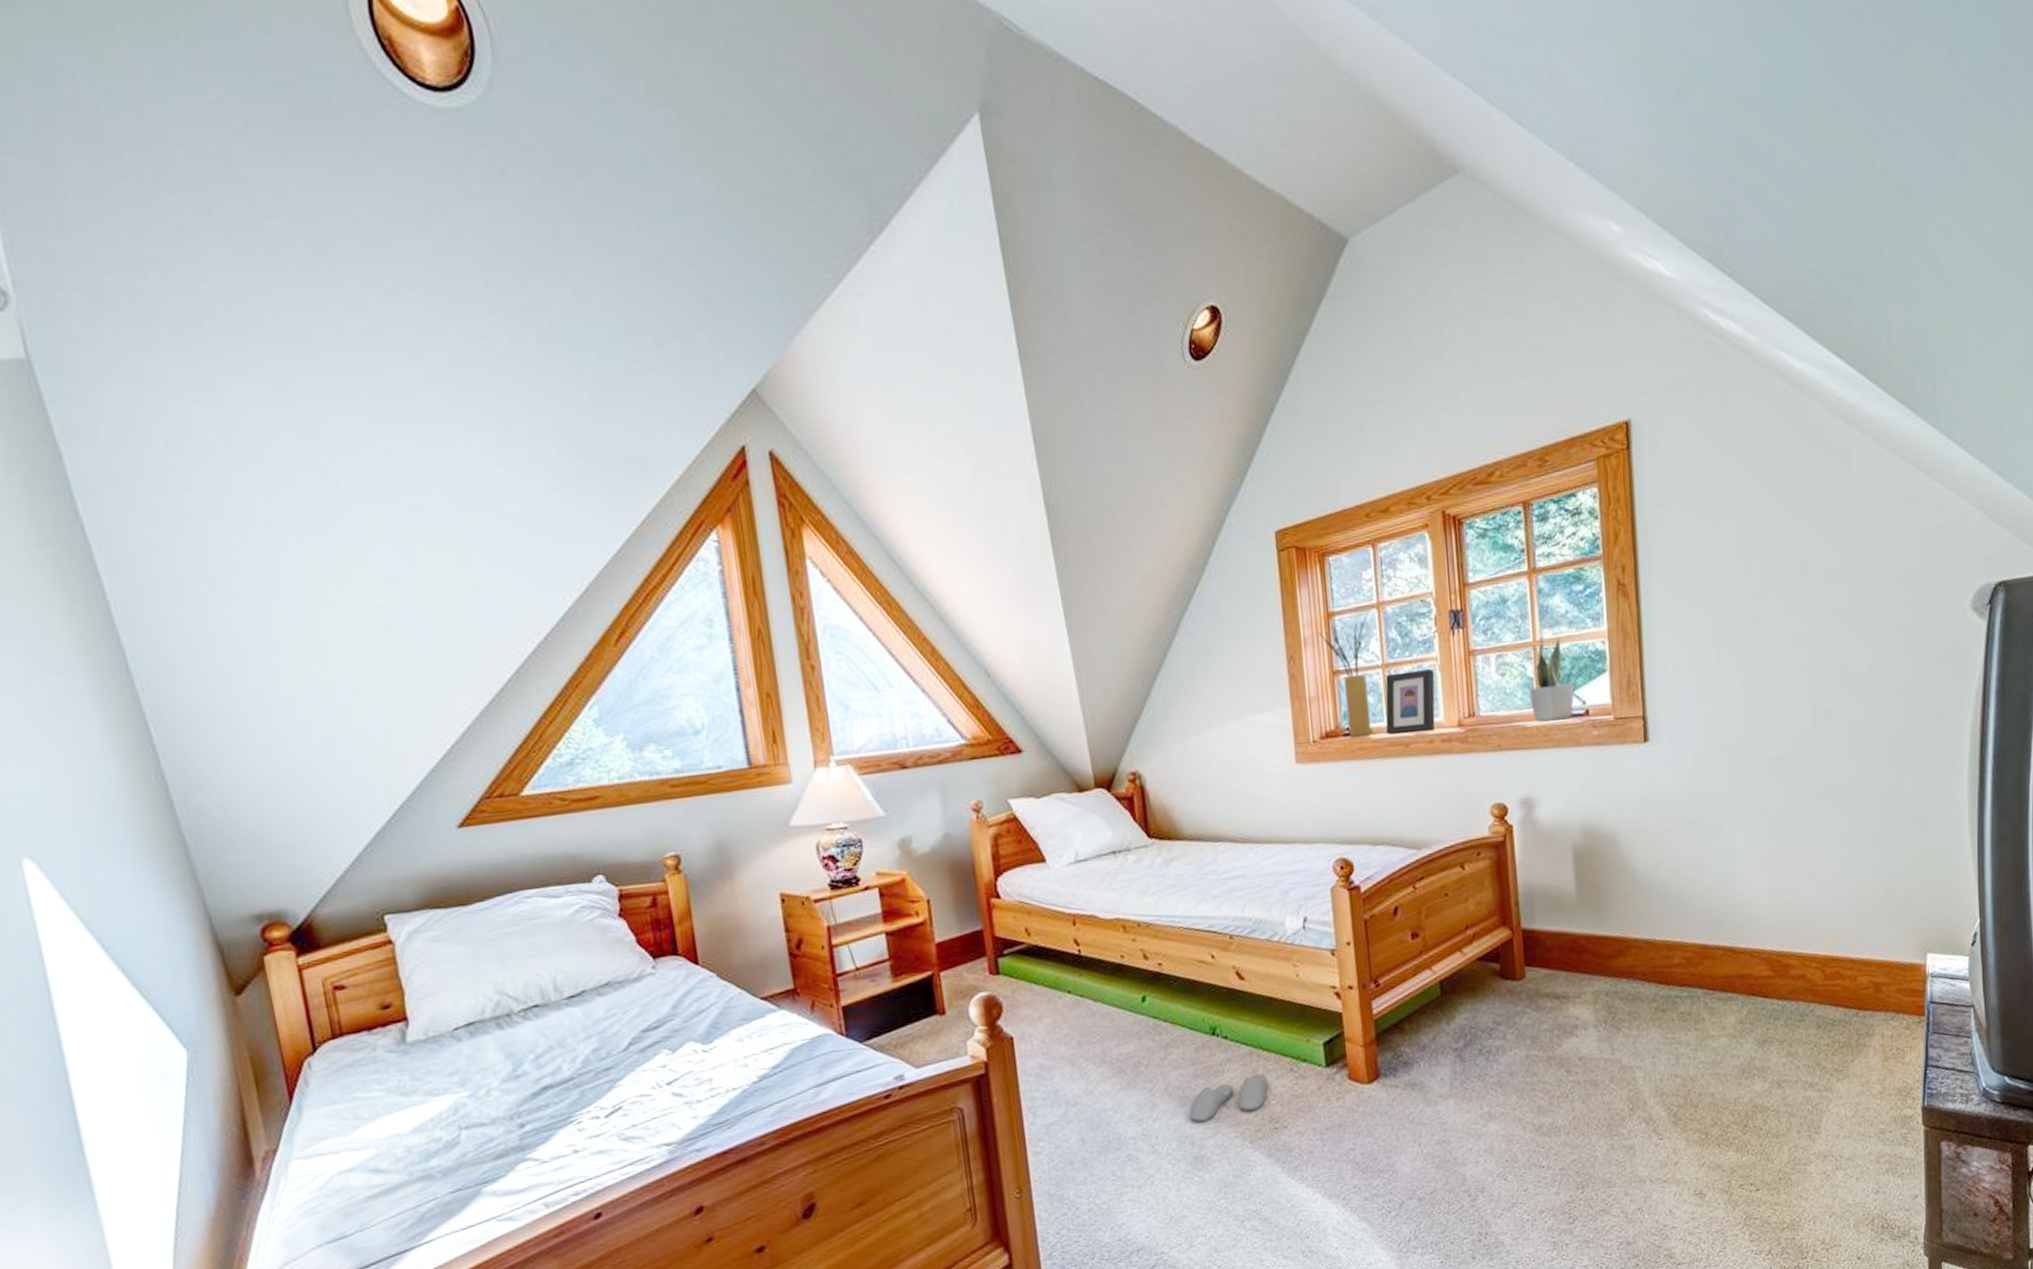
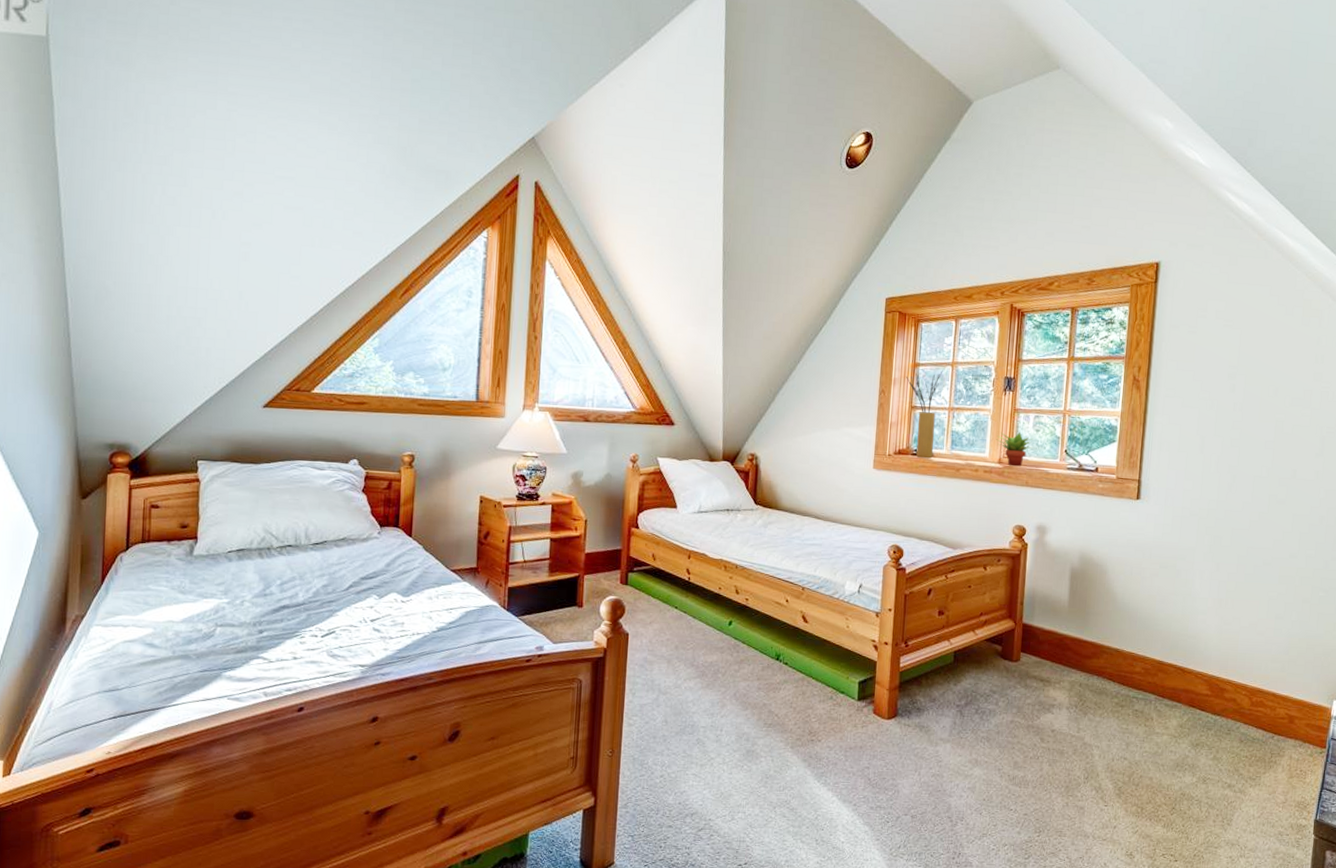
slippers: present [1189,1073,1268,1123] -> none [749,695,812,725]
picture frame: present [1385,669,1436,736] -> none [943,415,987,463]
succulent plant: none [1451,681,1500,728] -> present [996,432,1033,467]
potted plant: present [1529,634,1574,722] -> none [1055,406,1089,472]

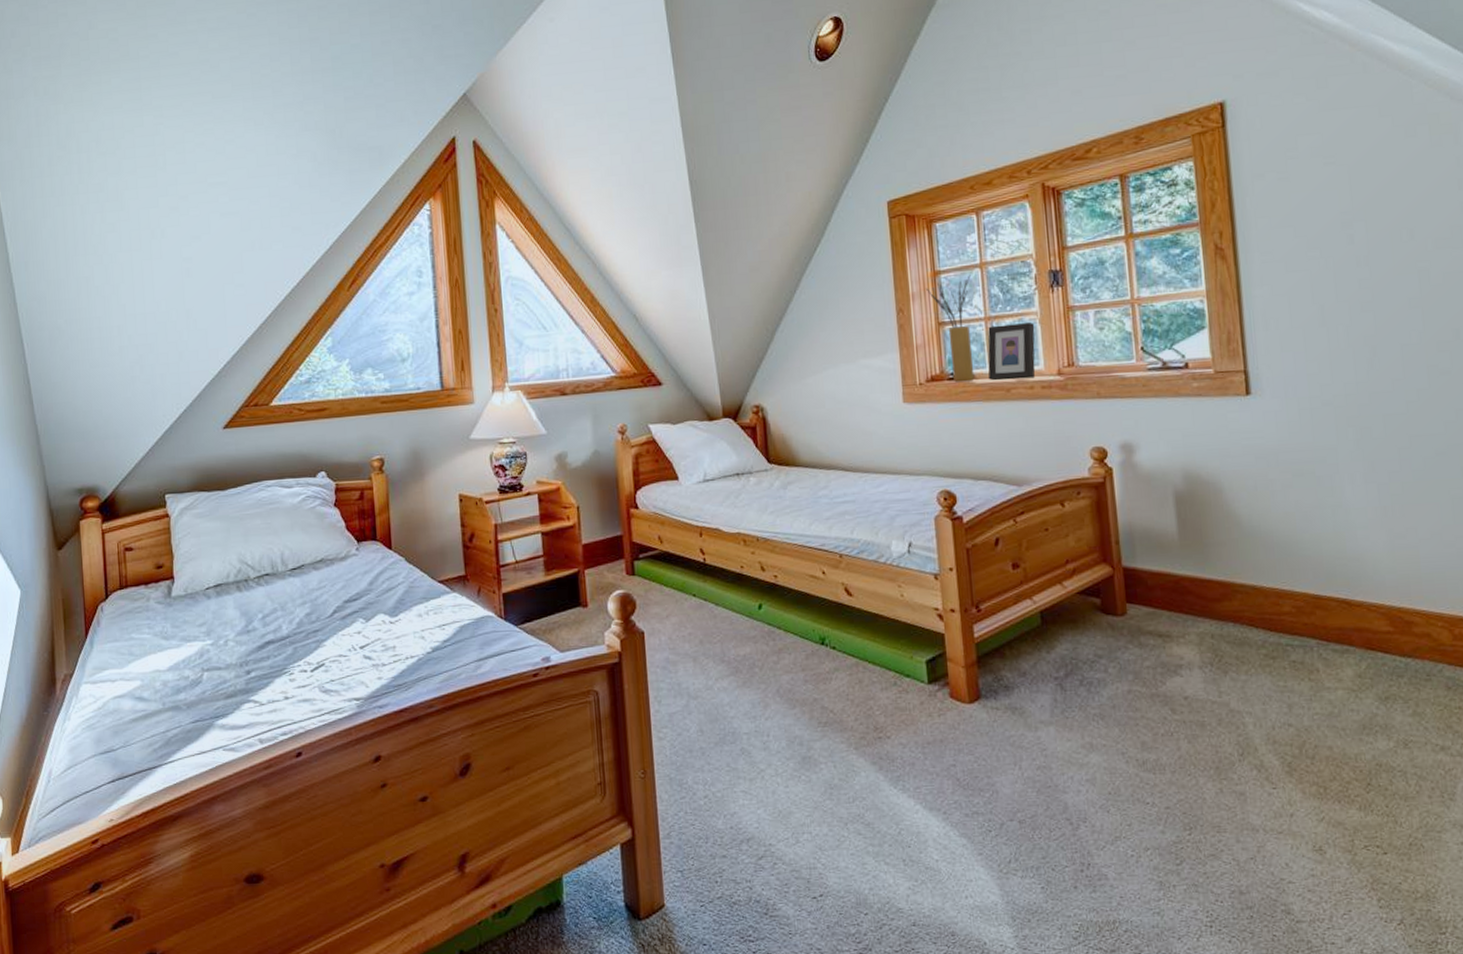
picture frame: none [943,415,987,463] -> present [987,323,1036,381]
succulent plant: present [996,432,1033,467] -> none [1050,334,1099,377]

